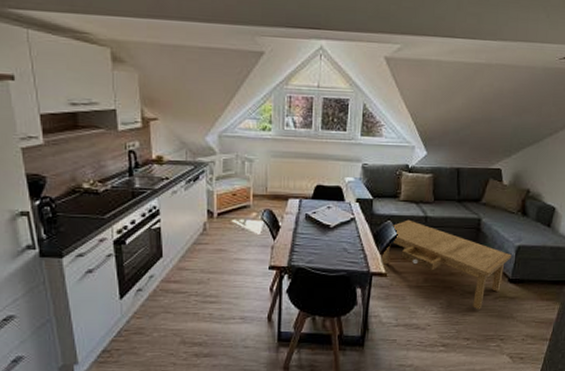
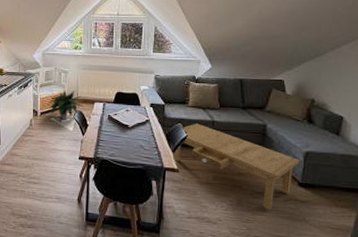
potted plant: none [225,183,274,222] -> present [46,89,83,120]

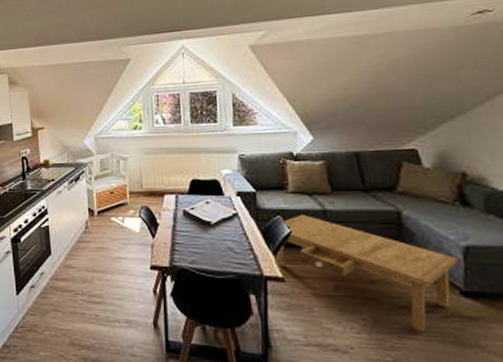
potted plant: present [46,89,83,120] -> none [105,180,150,219]

